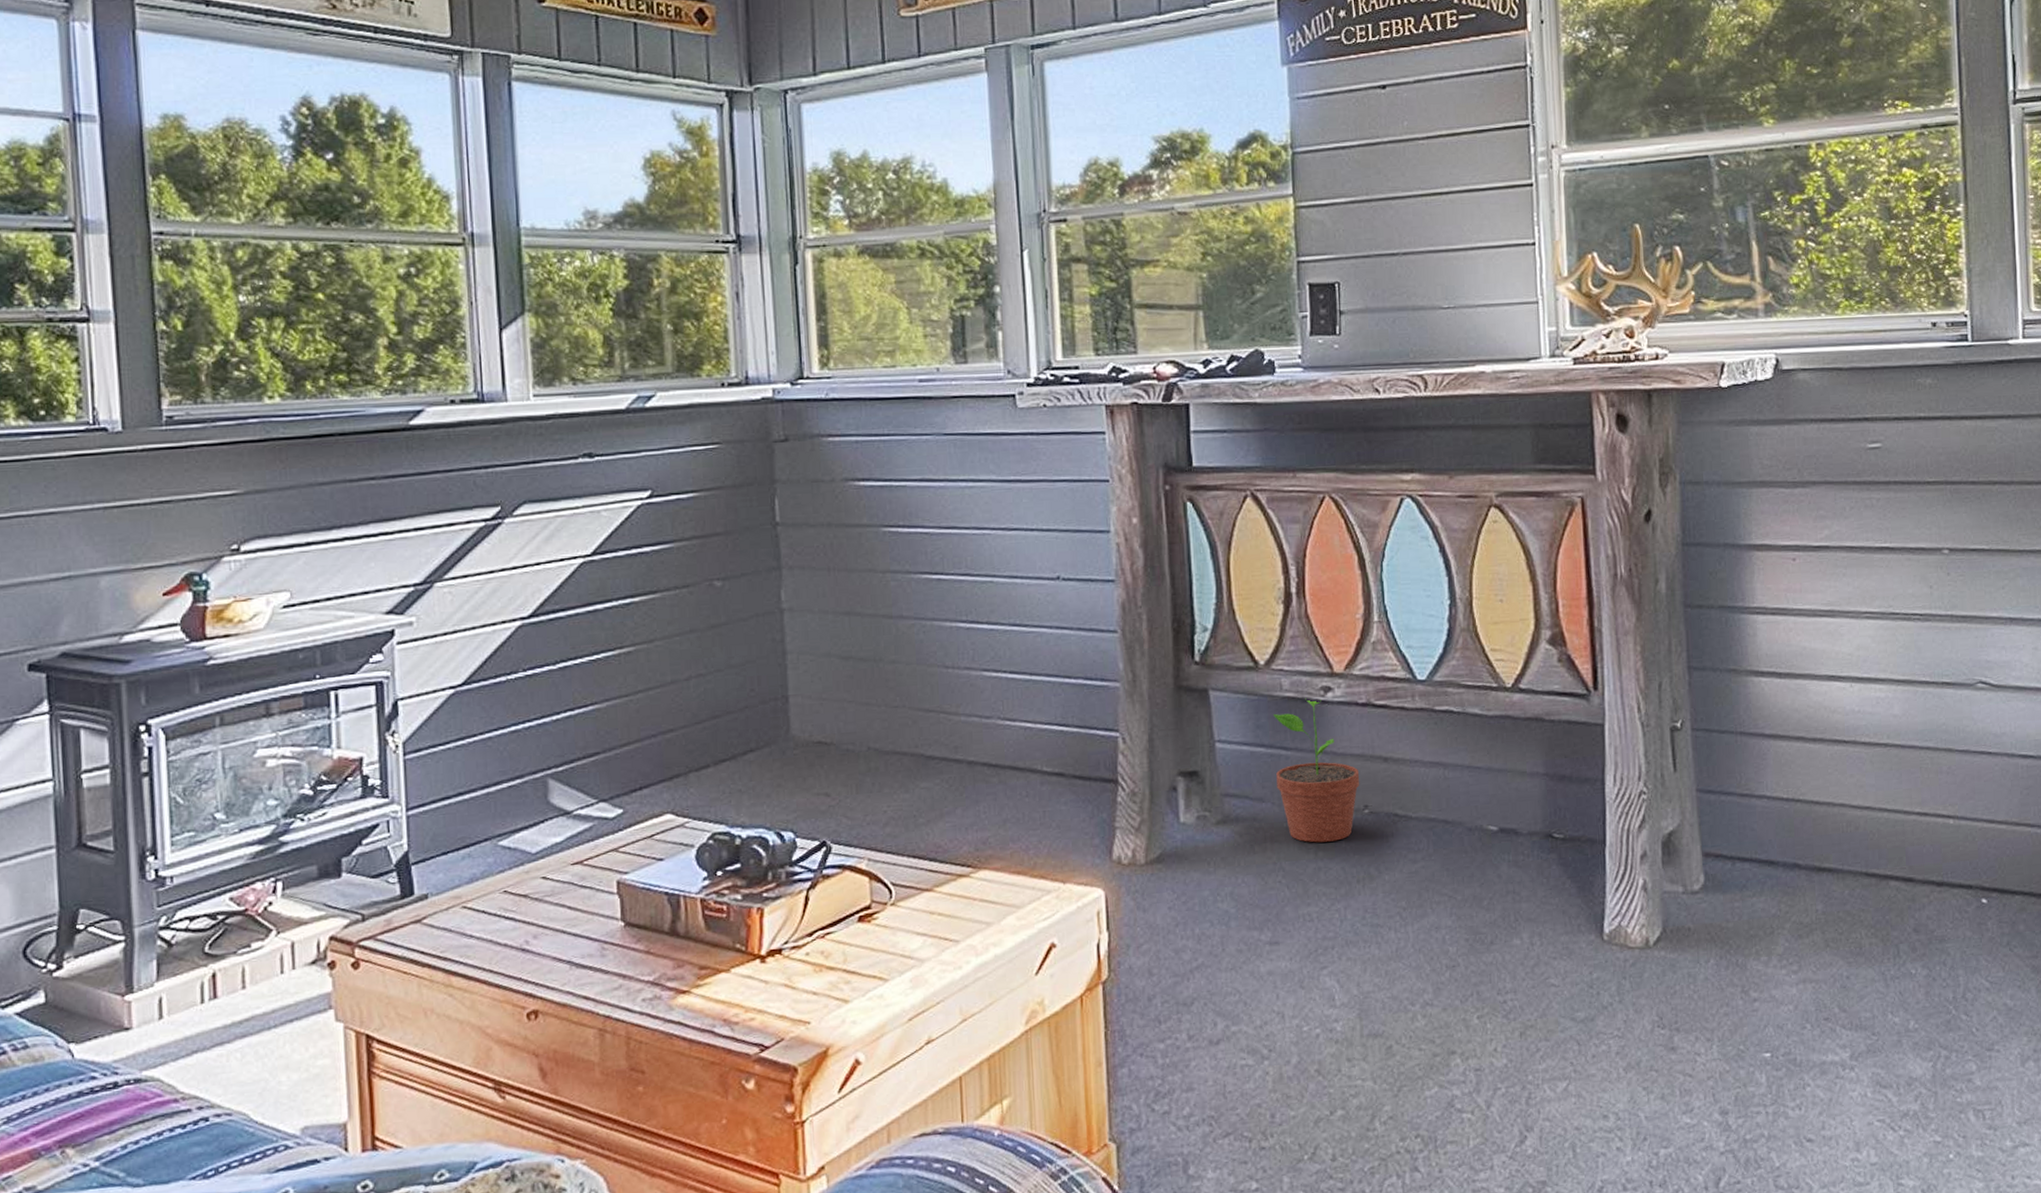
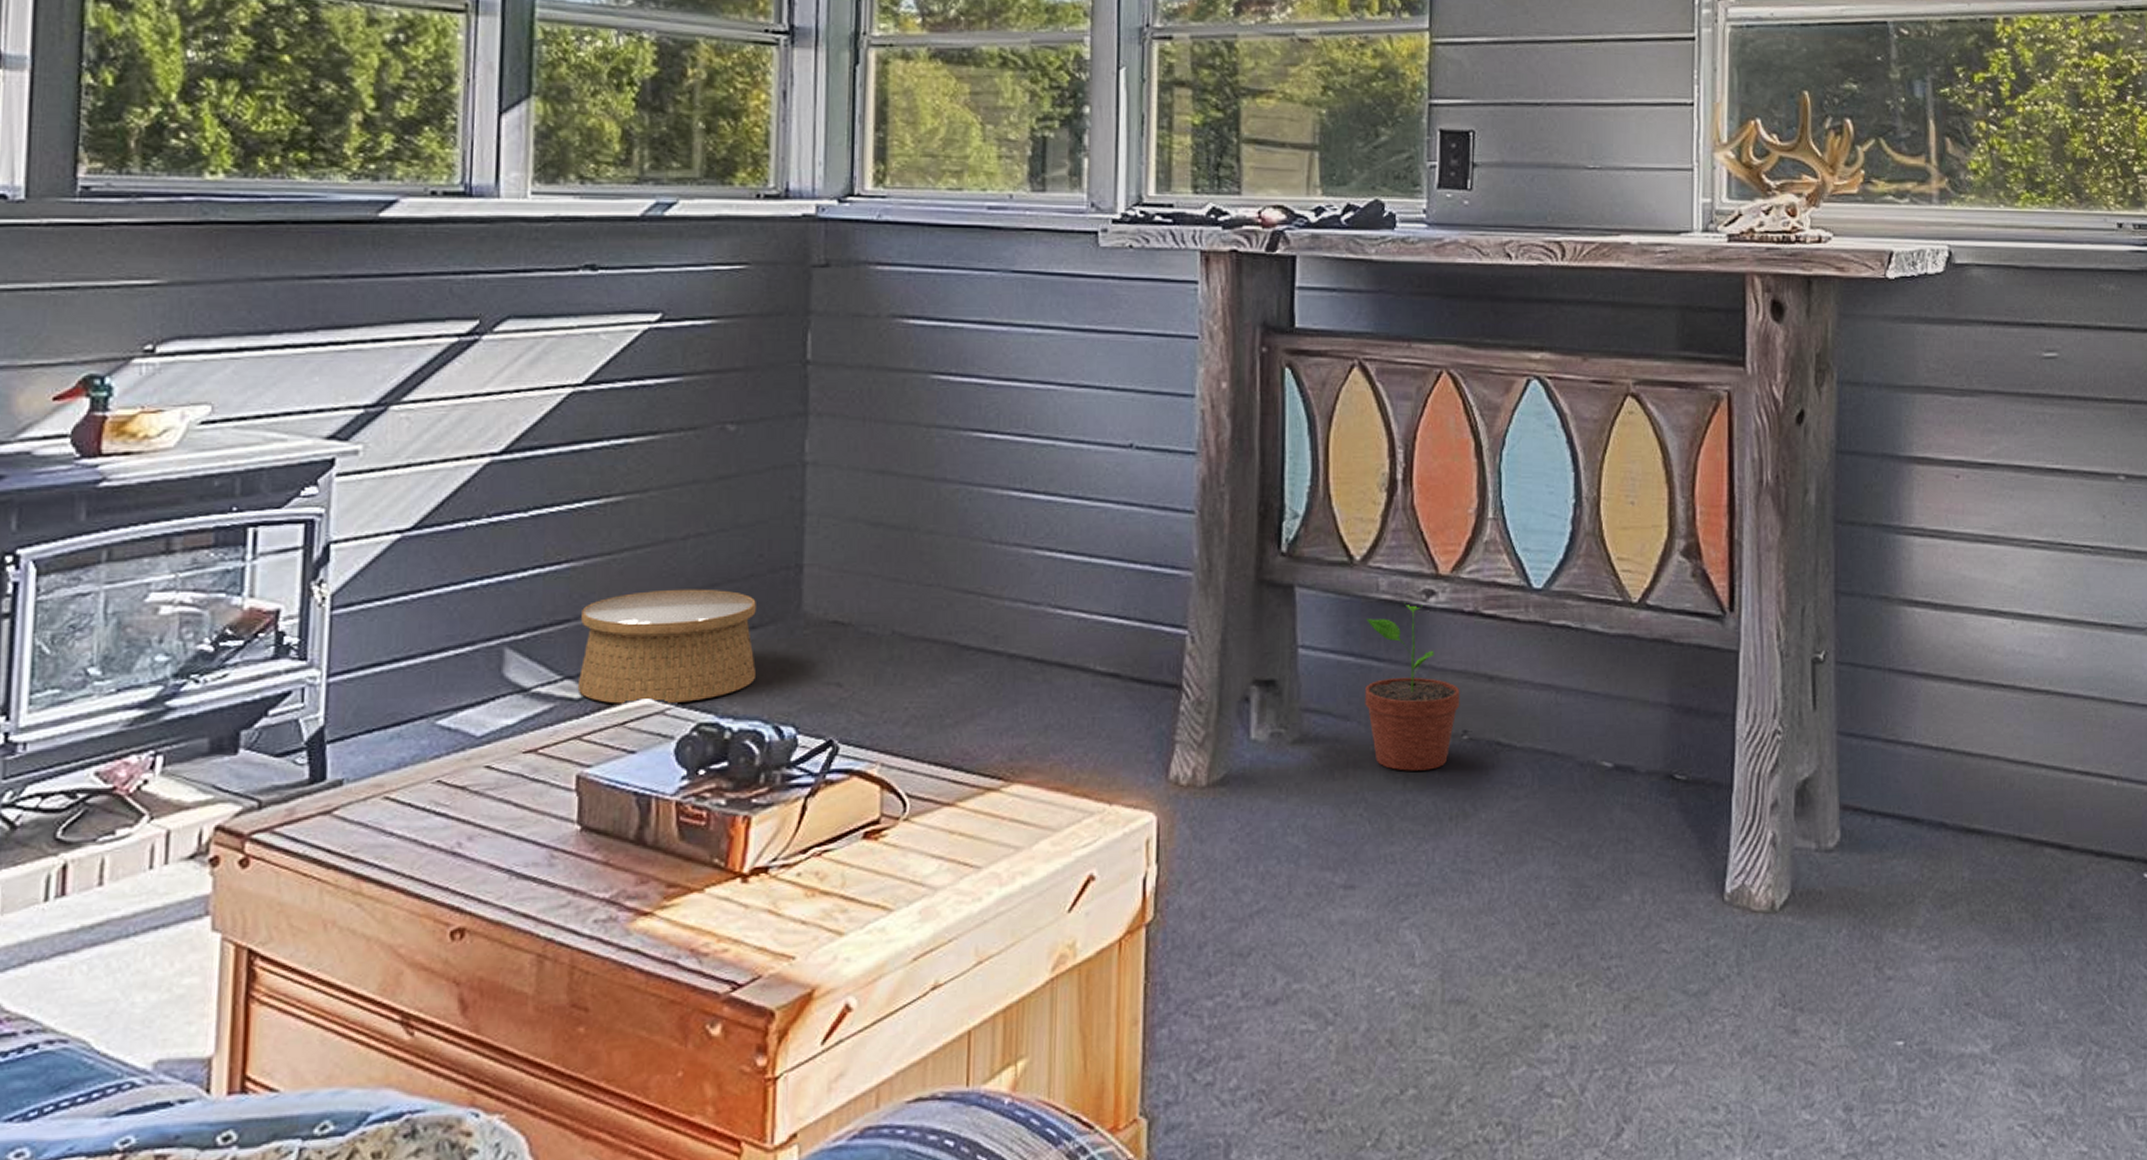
woven basket: none [608,720,757,821] -> present [577,589,756,705]

